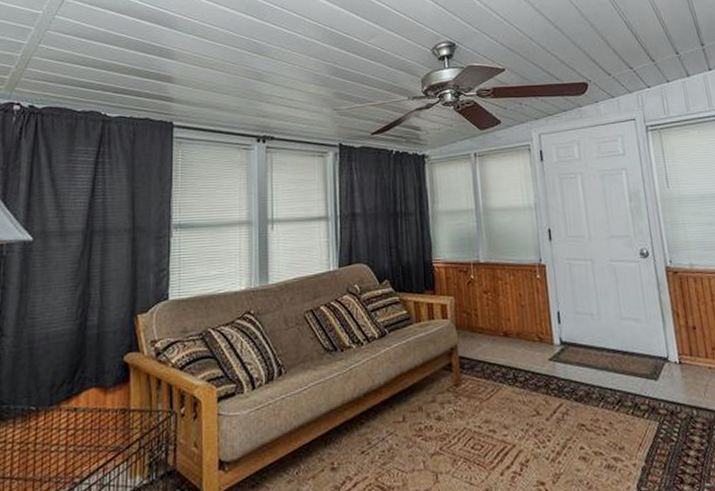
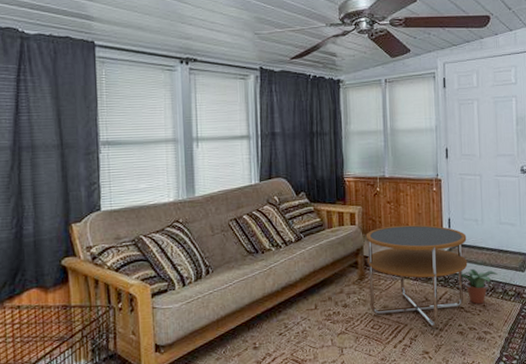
side table: none [460,319,586,452] -> present [366,225,468,329]
potted plant: none [573,374,625,421] -> present [457,268,498,304]

